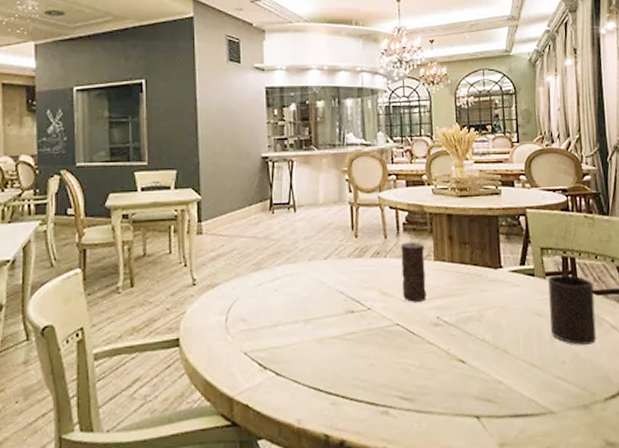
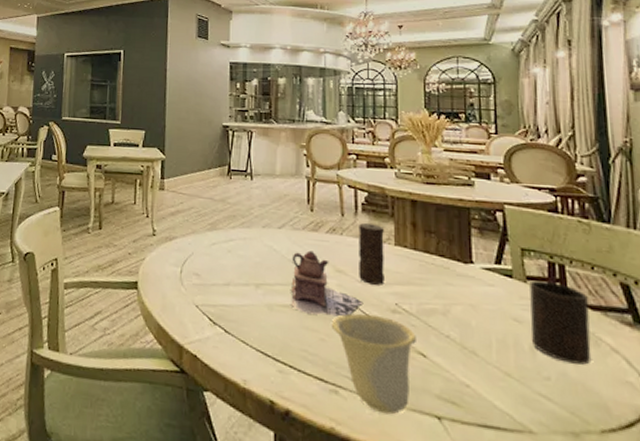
teapot: none [339,277,408,341] -> present [291,250,364,317]
cup: none [380,331,456,424] -> present [332,313,416,415]

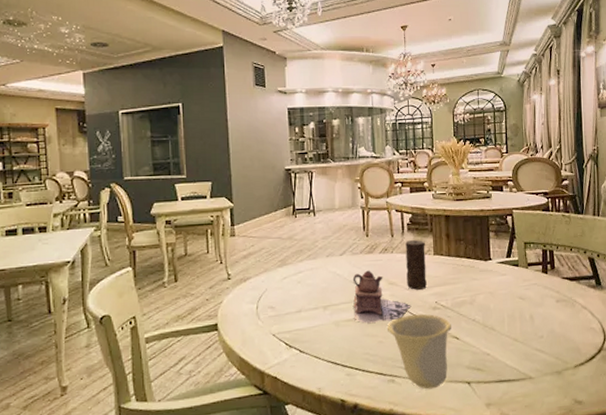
cup: present [529,280,592,365] -> none [530,265,570,323]

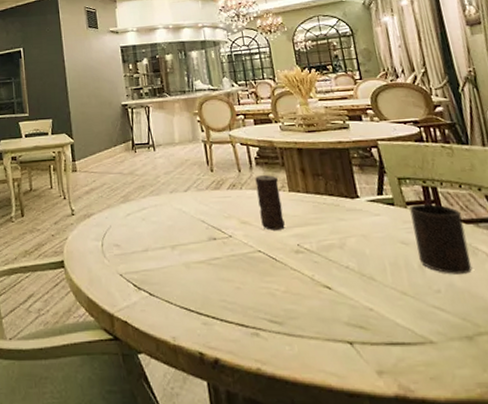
teapot: present [352,270,411,323] -> none [200,207,269,266]
cup: present [388,313,451,390] -> none [244,257,323,348]
cup: none [530,265,570,323] -> present [409,204,473,274]

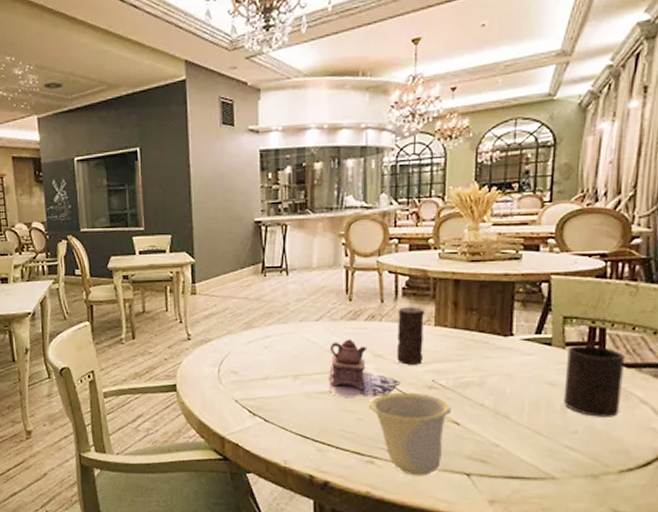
teapot: none [200,207,269,266] -> present [329,339,401,397]
cup: none [244,257,323,348] -> present [369,392,451,476]

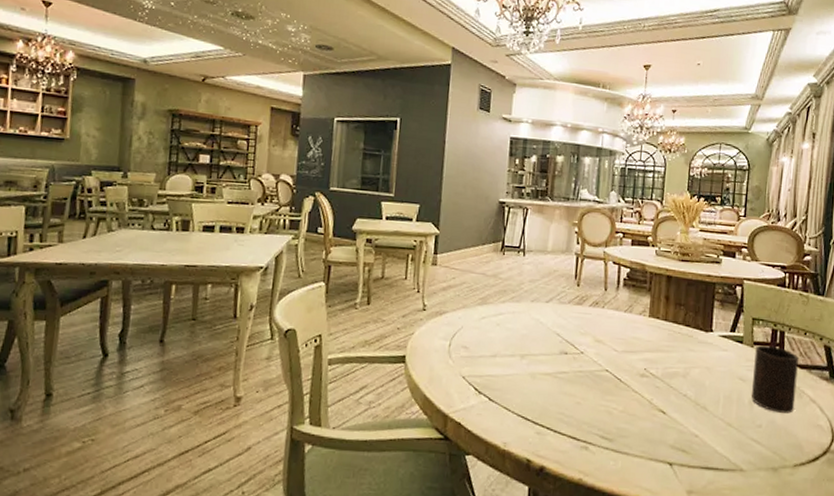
teapot: present [329,339,401,397] -> none [552,323,617,382]
cup: present [369,392,451,476] -> none [588,378,659,464]
candle: present [397,306,424,365] -> none [615,296,641,353]

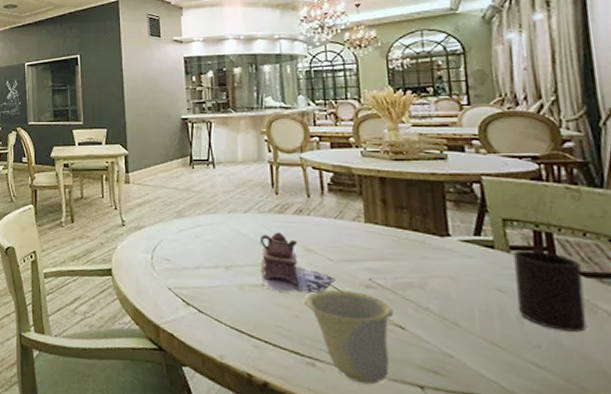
teapot: none [552,323,617,382] -> present [259,232,336,294]
cup: none [588,378,659,464] -> present [305,290,393,385]

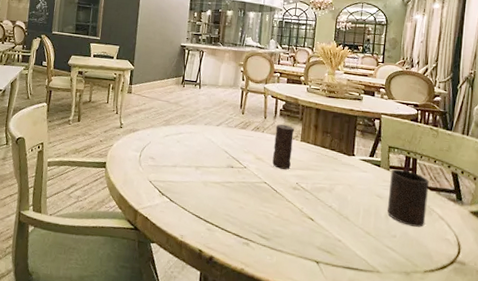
teapot: present [259,232,336,294] -> none [221,143,274,191]
cup: present [305,290,393,385] -> none [249,189,308,260]
candle: none [326,202,356,262] -> present [272,124,294,170]

